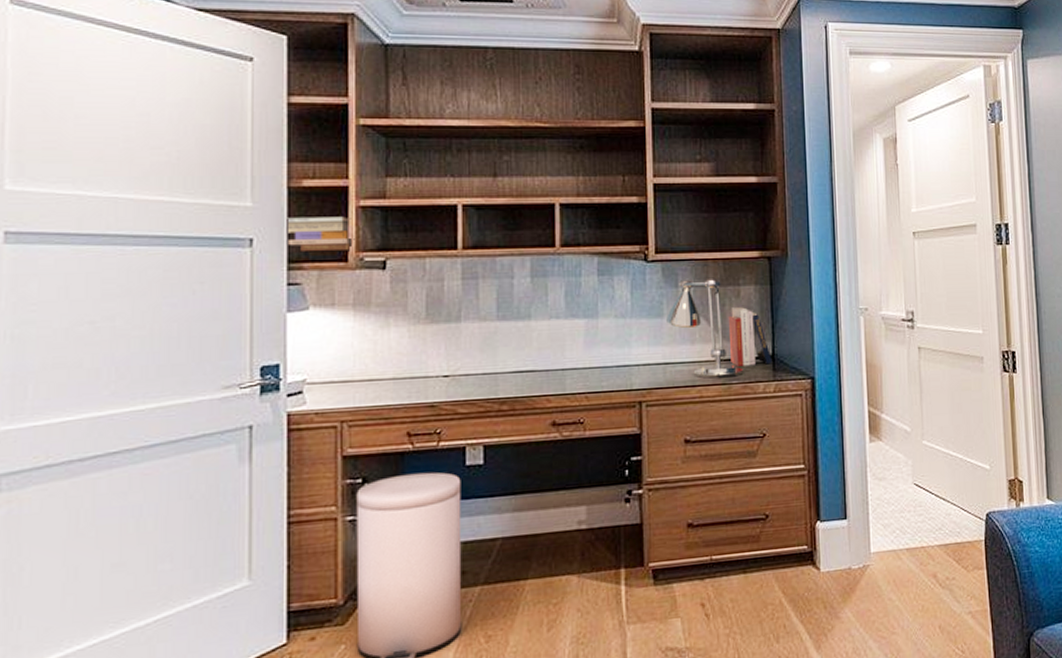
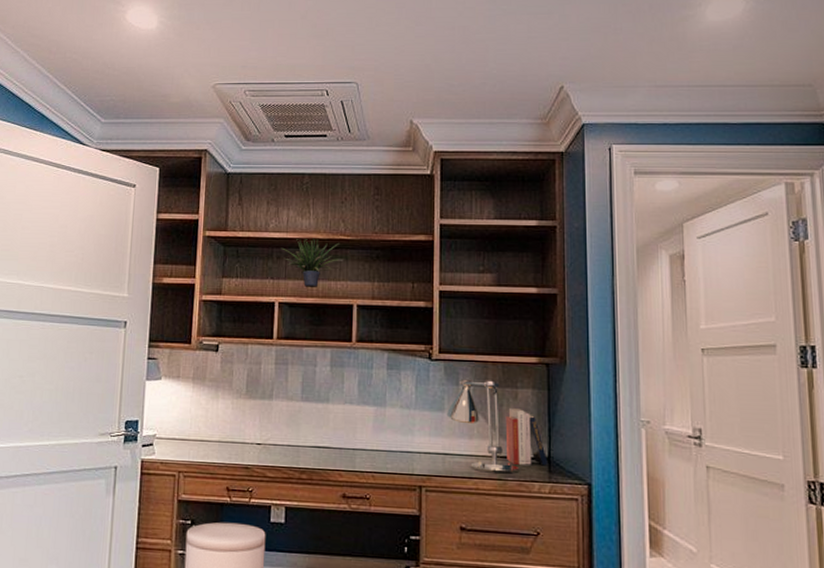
books: present [285,216,355,253] -> none [149,306,197,336]
potted plant: none [462,126,543,186] -> present [281,238,345,288]

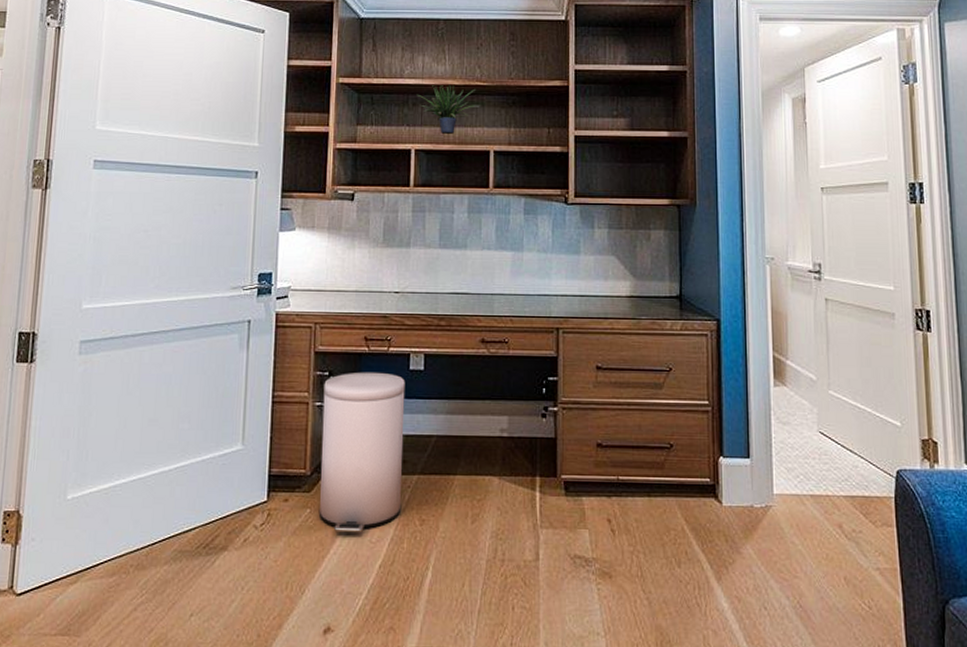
desk lamp: present [446,379,520,474] -> none [582,222,653,313]
books: present [505,407,548,466] -> none [639,248,679,304]

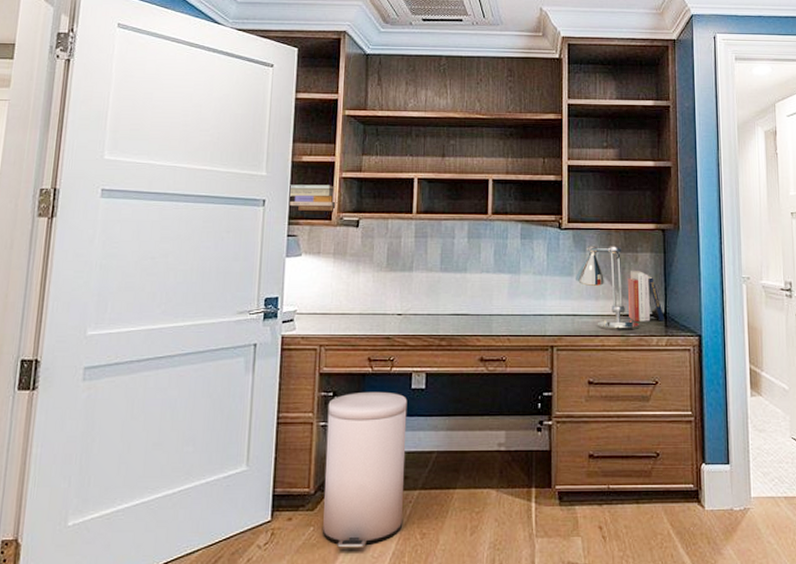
books: none [281,156,332,185] -> present [288,184,337,212]
potted plant: present [416,84,481,135] -> none [419,117,481,165]
desk lamp: none [582,222,653,313] -> present [574,246,640,330]
books: none [639,248,679,304] -> present [627,270,665,321]

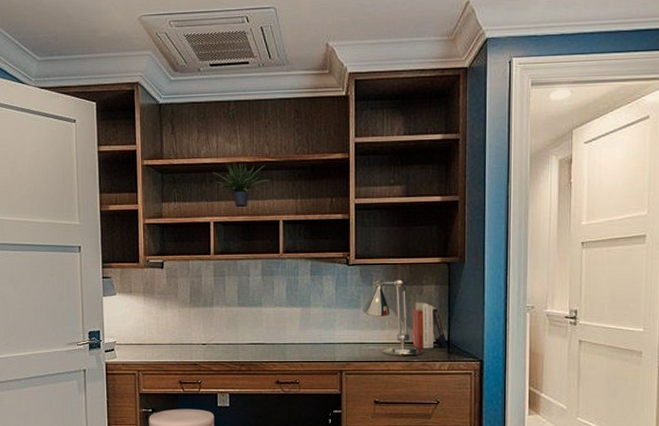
books: present [288,184,337,212] -> none [99,231,143,256]
potted plant: none [419,117,481,165] -> present [213,161,271,208]

